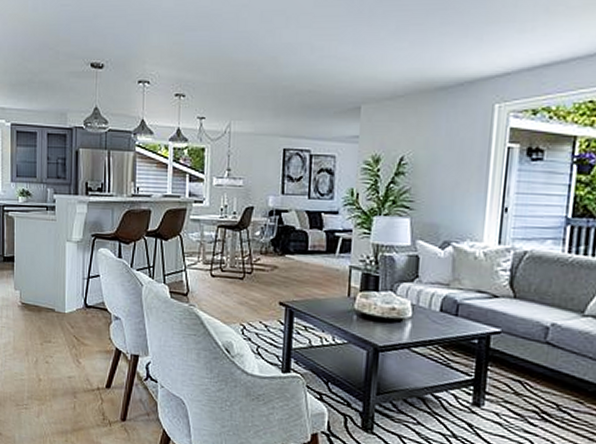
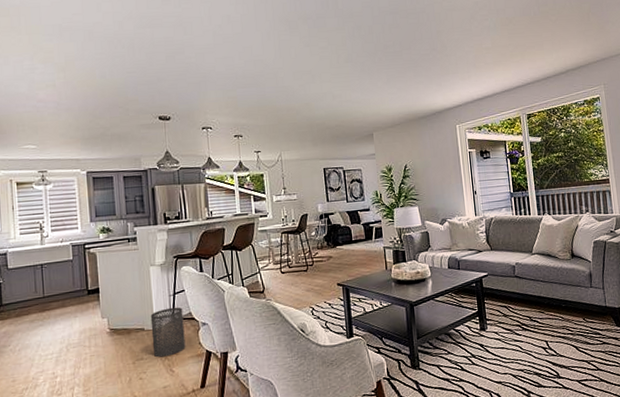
trash can: none [61,292,96,345] -> present [150,307,186,358]

